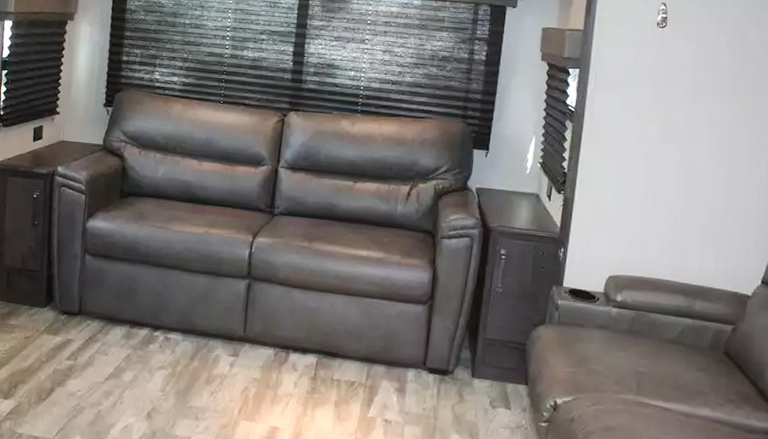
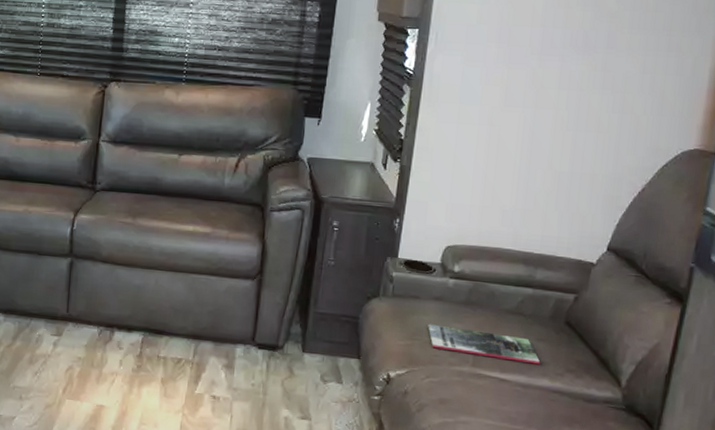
magazine: none [592,351,702,394] -> present [428,324,541,365]

